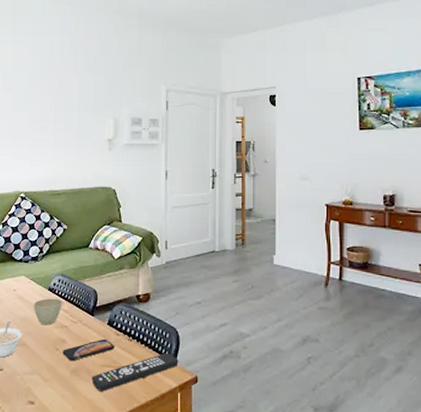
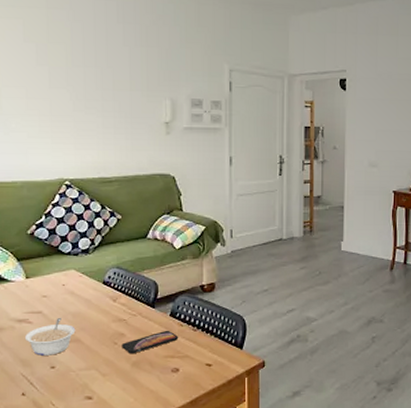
cup: present [33,298,62,325] -> none [86,292,119,320]
remote control: present [92,353,179,392] -> none [154,340,246,382]

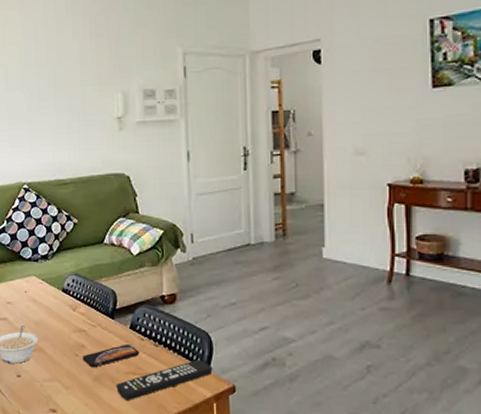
remote control: none [154,340,246,382] -> present [116,360,213,400]

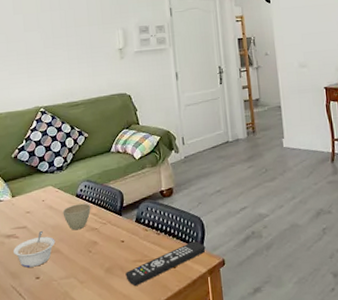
cup: none [47,300,79,330] -> present [62,203,91,231]
smartphone: present [82,343,140,368] -> none [95,235,145,261]

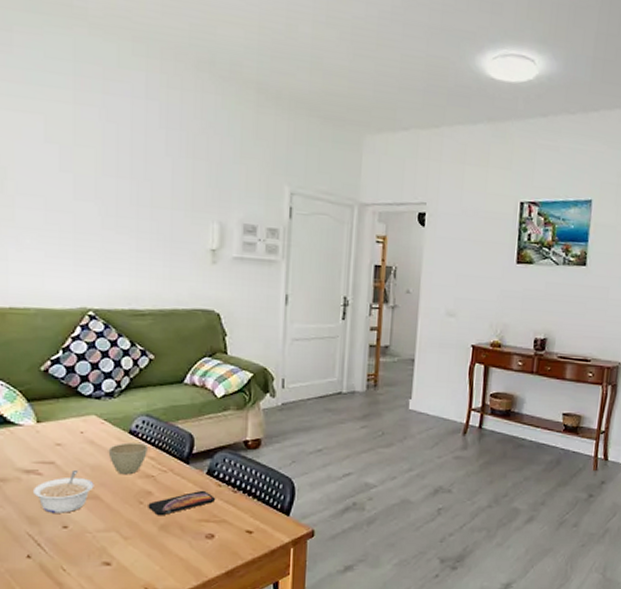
smartphone: none [95,235,145,261] -> present [148,490,216,516]
remote control: present [125,241,206,286] -> none [185,505,293,549]

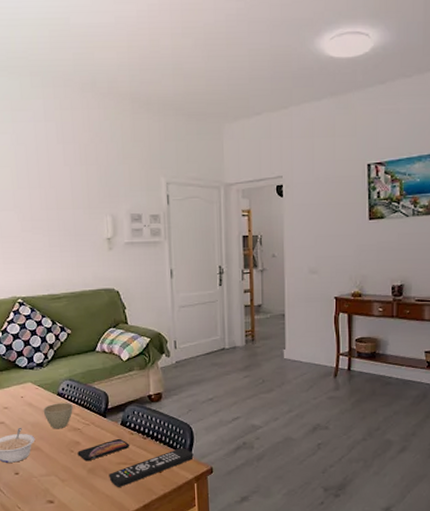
remote control: none [185,505,293,549] -> present [109,448,194,487]

